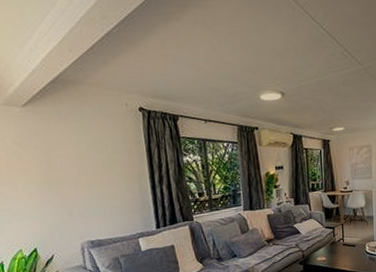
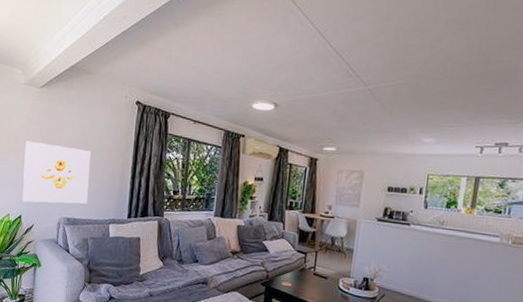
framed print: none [20,167,109,234] -> present [22,140,91,204]

